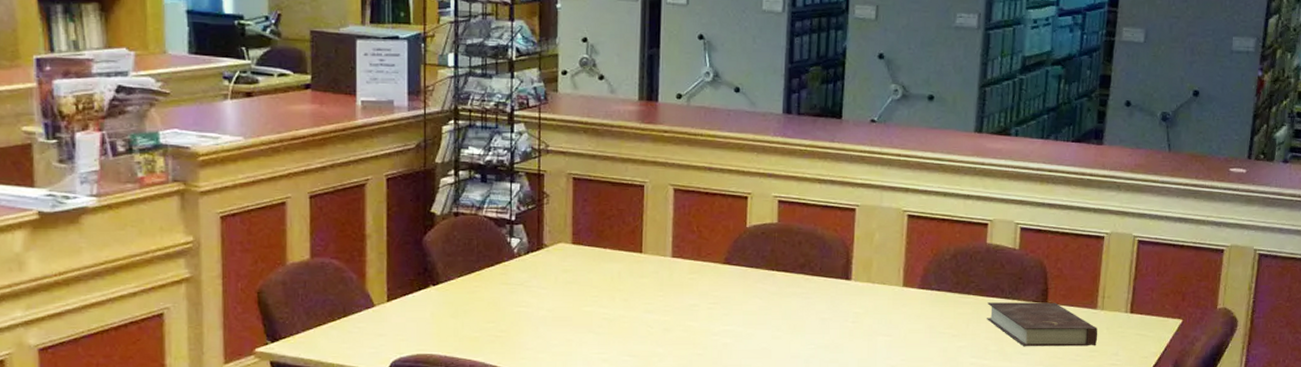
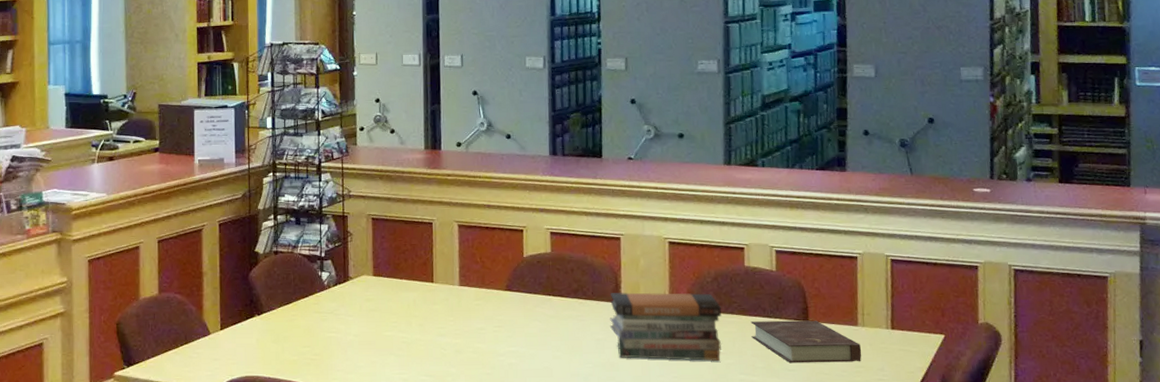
book stack: none [836,269,958,344] -> present [609,292,721,362]

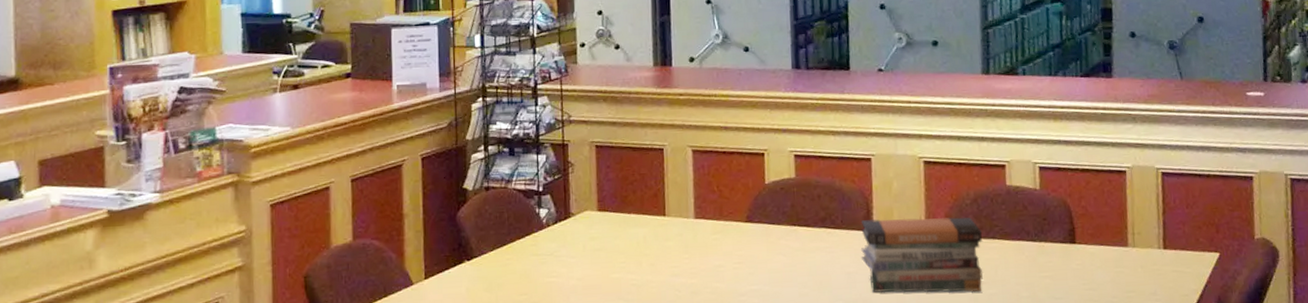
book: present [751,320,862,364] -> none [1014,242,1133,291]

